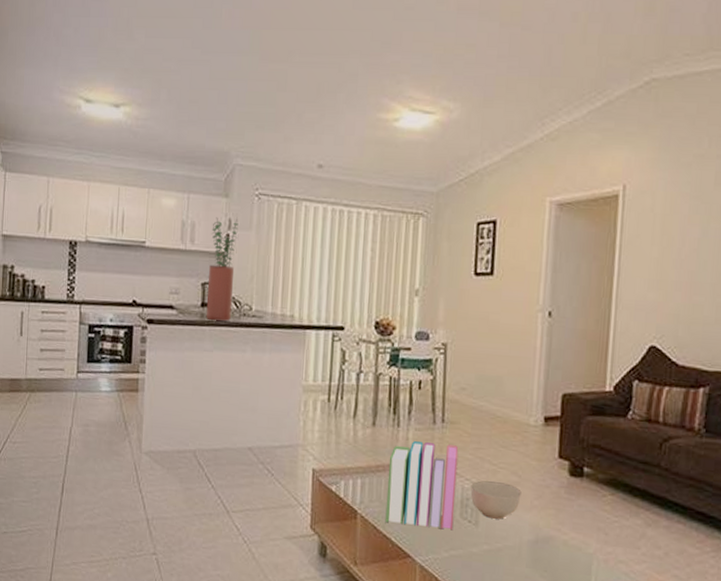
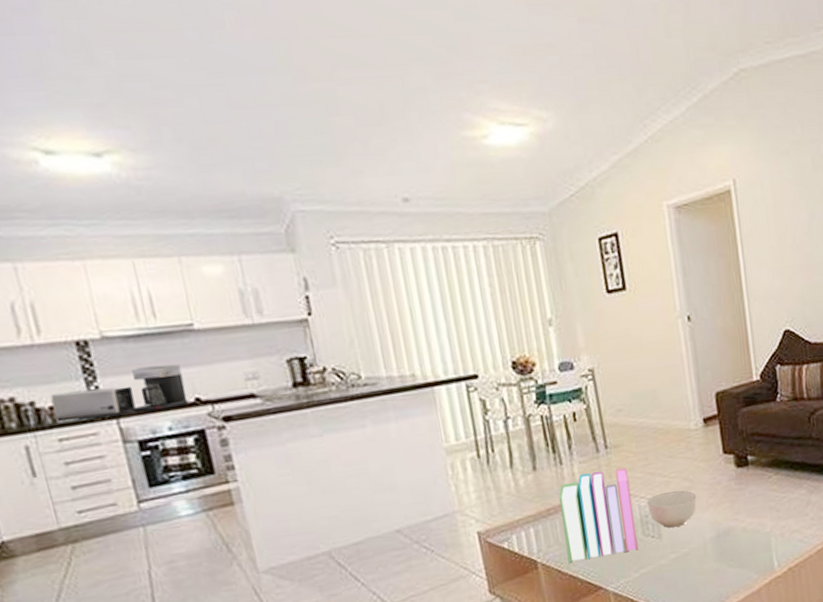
toaster: none [44,277,95,303] -> present [50,386,136,422]
coffee maker: none [91,268,129,305] -> present [132,364,189,414]
vase: present [205,217,238,322] -> none [283,274,337,402]

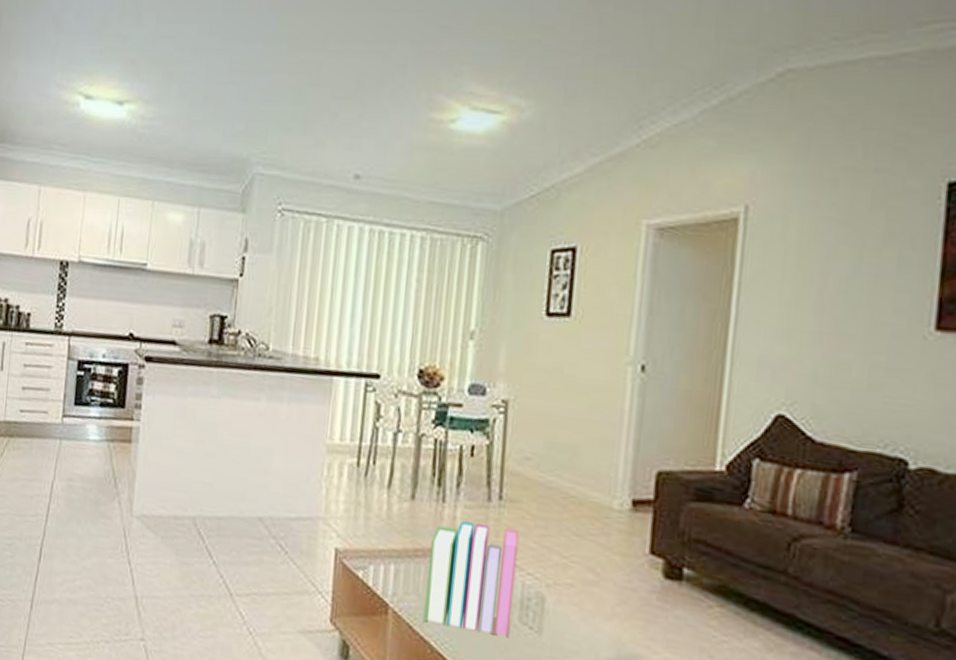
toaster: present [50,386,136,422] -> none [29,302,88,335]
coffee maker: present [132,364,189,414] -> none [82,294,127,339]
bowl: present [647,490,697,528] -> none [533,576,600,628]

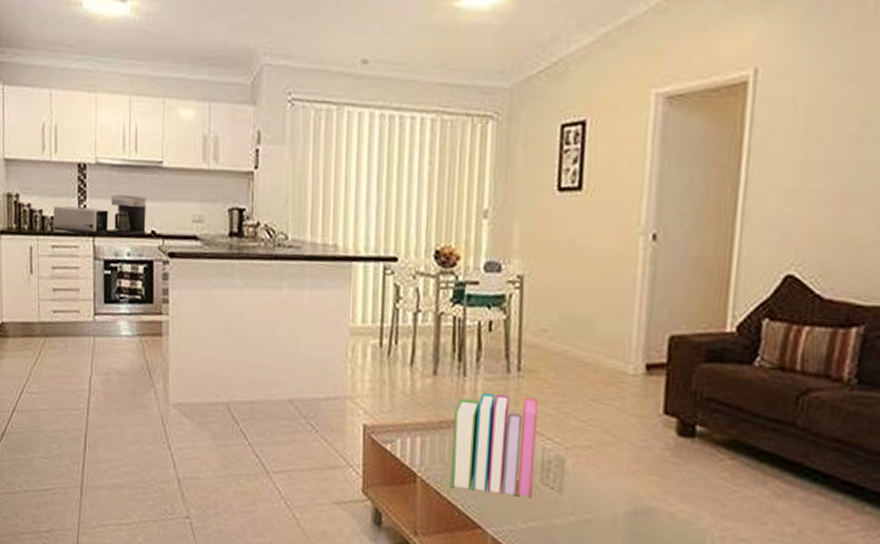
toaster: none [29,302,88,335] -> present [53,206,109,235]
coffee maker: none [82,294,127,339] -> present [105,194,146,237]

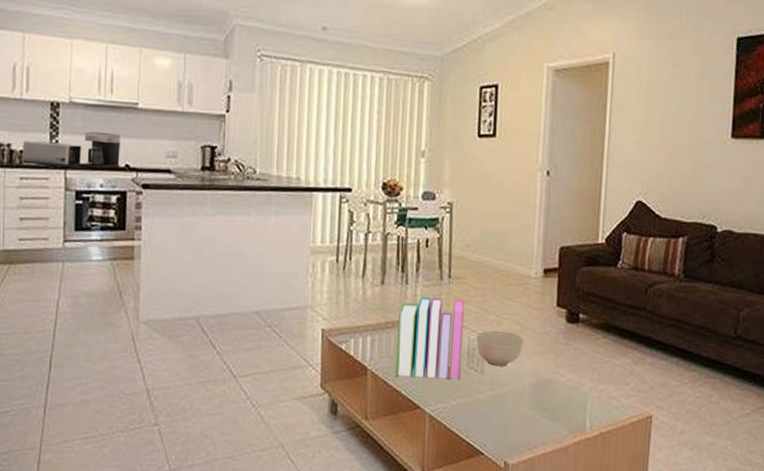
bowl: none [553,440,617,486] -> present [476,330,524,366]

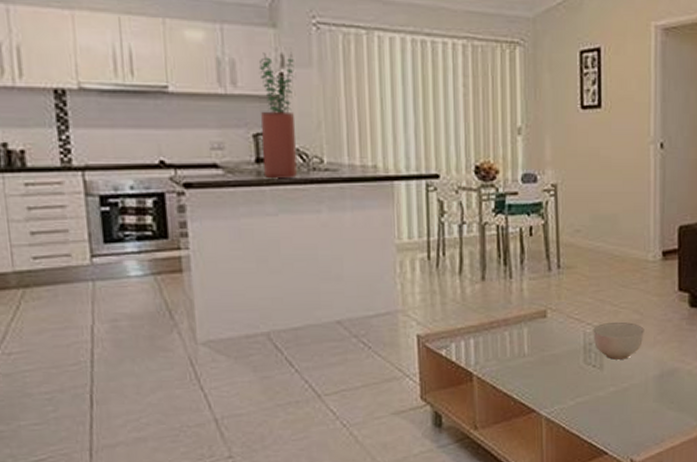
toaster: present [23,141,82,168] -> none [23,138,102,168]
coffee maker: present [78,131,121,170] -> none [98,123,153,168]
vase: none [206,78,240,185] -> present [259,51,297,179]
books: present [395,297,465,380] -> none [503,291,578,381]

